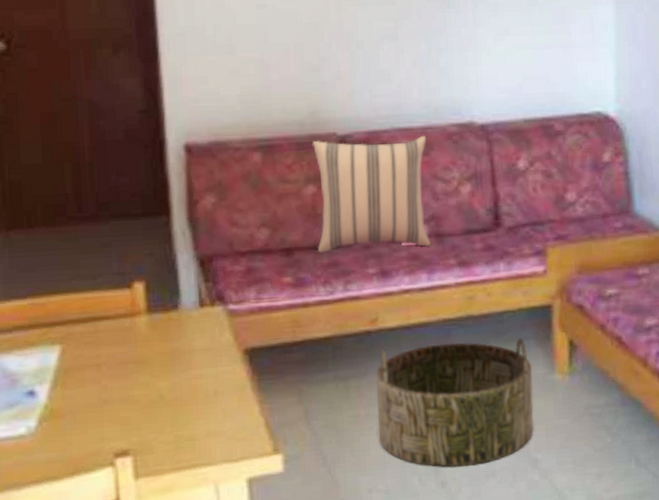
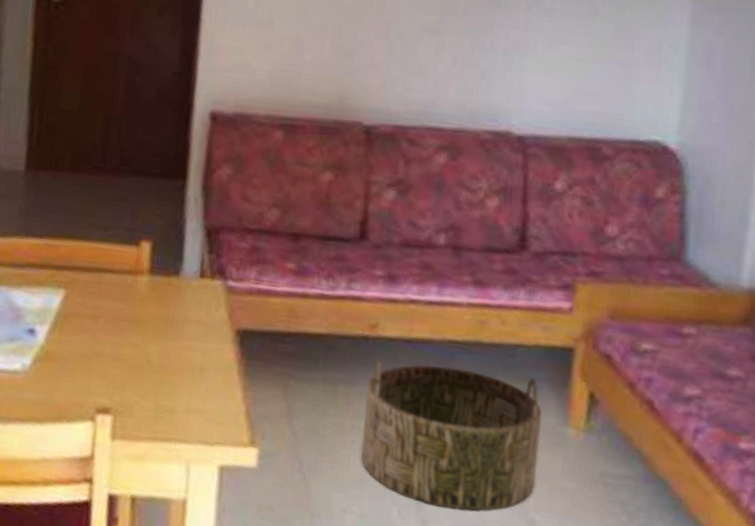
pillow: present [312,135,431,253] -> none [325,127,456,259]

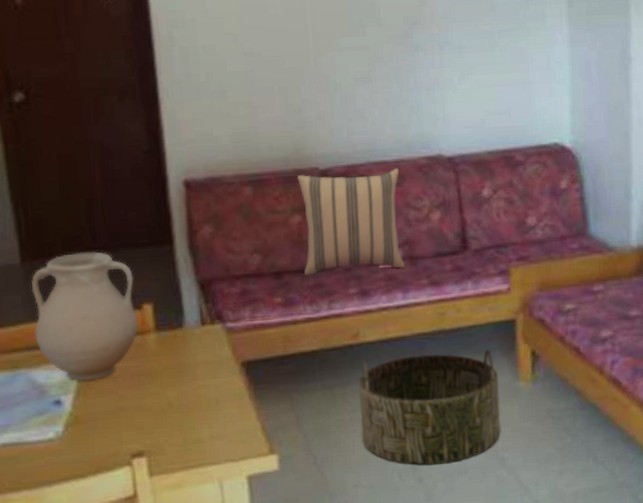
vase: none [23,169,137,315] -> present [31,252,139,382]
pillow: none [325,127,456,259] -> present [296,168,406,276]

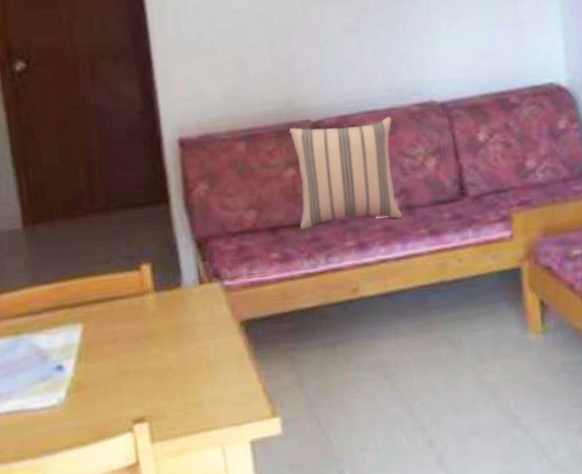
vase: present [31,252,139,382] -> none [33,213,138,346]
basket: present [359,349,502,465] -> none [360,300,513,426]

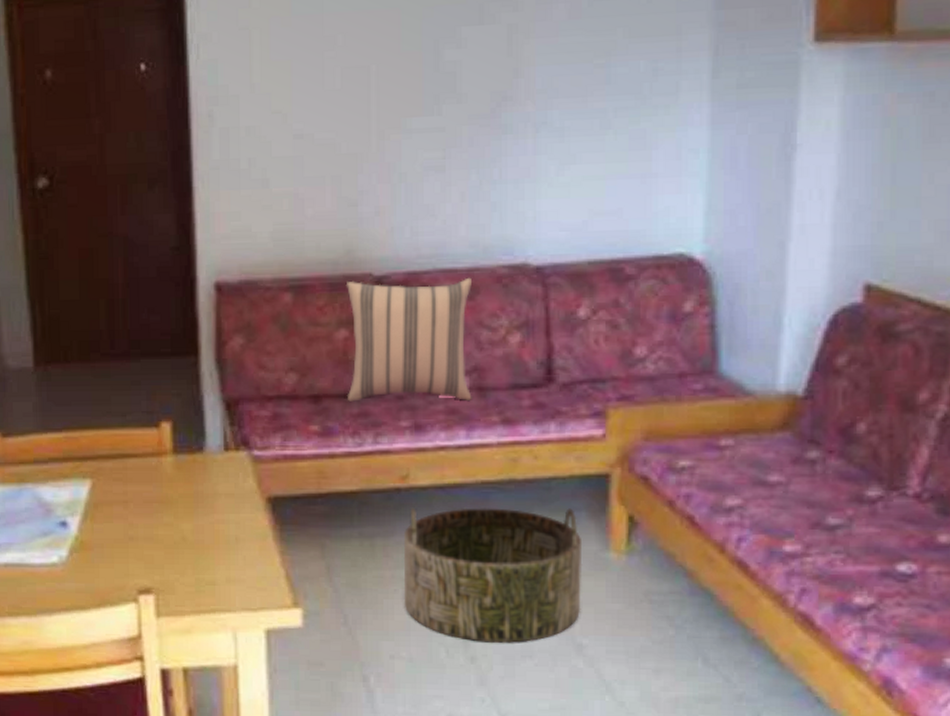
basket: none [360,300,513,426] -> present [404,507,583,643]

